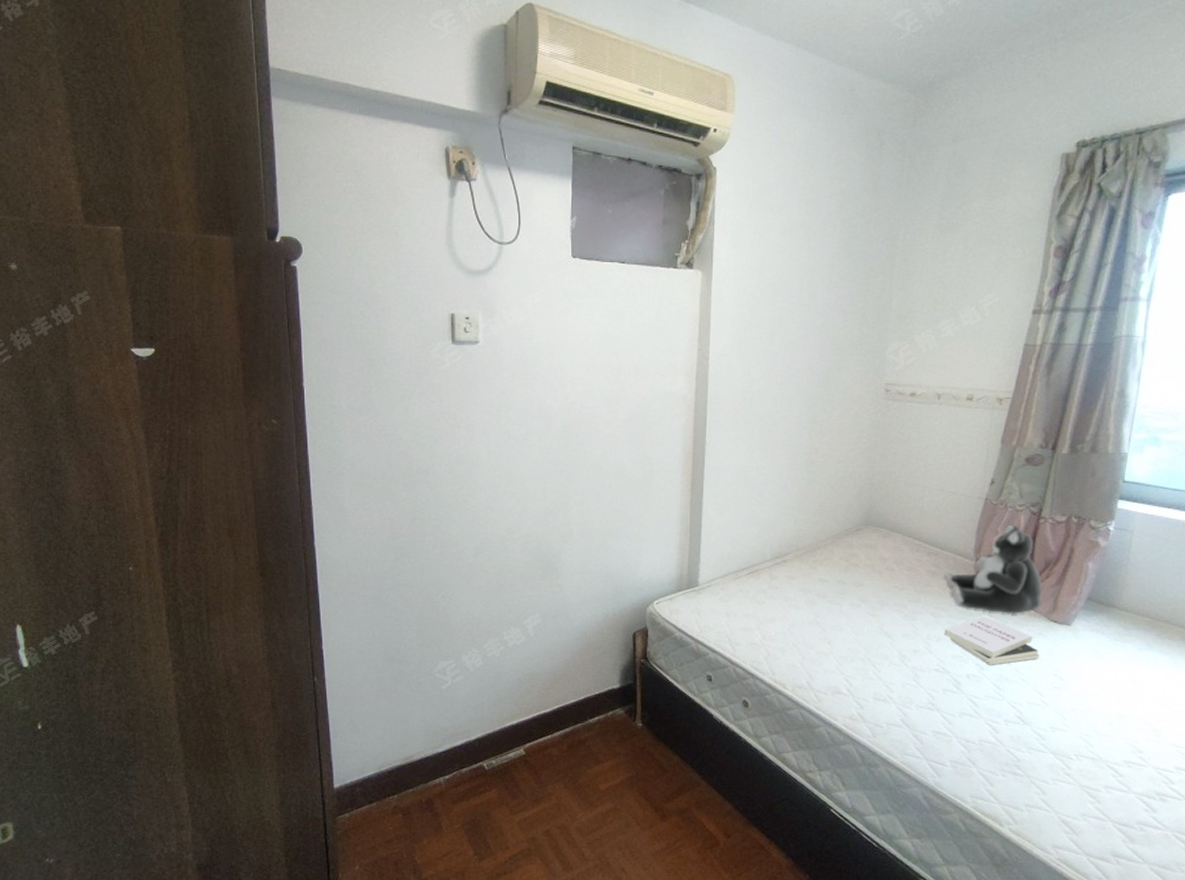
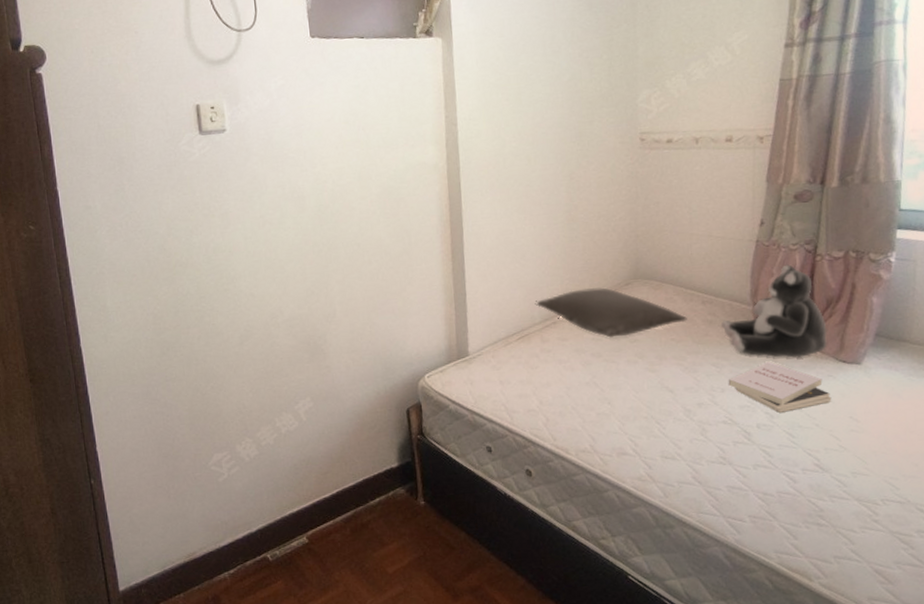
pillow: none [767,531,912,580] -> present [535,287,687,338]

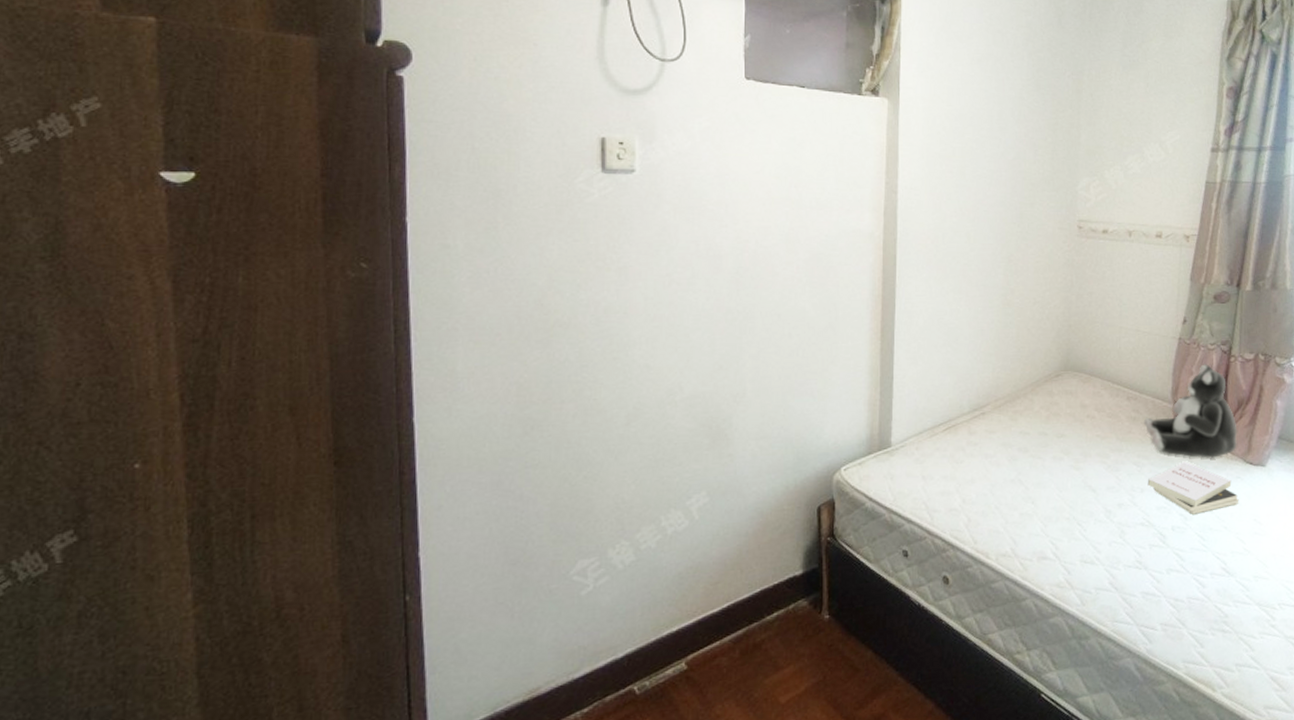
pillow: present [535,287,687,338] -> none [964,378,1113,432]

